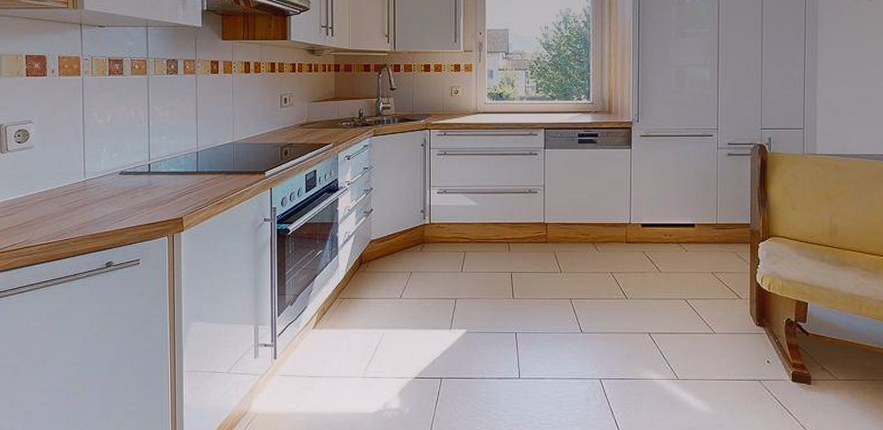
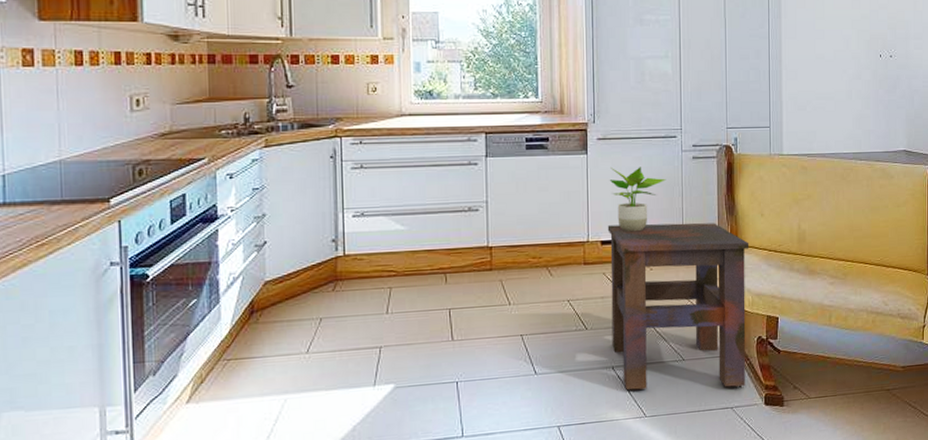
side table: none [647,211,781,362] -> present [607,223,750,390]
potted plant: none [650,160,703,218] -> present [609,166,667,232]

